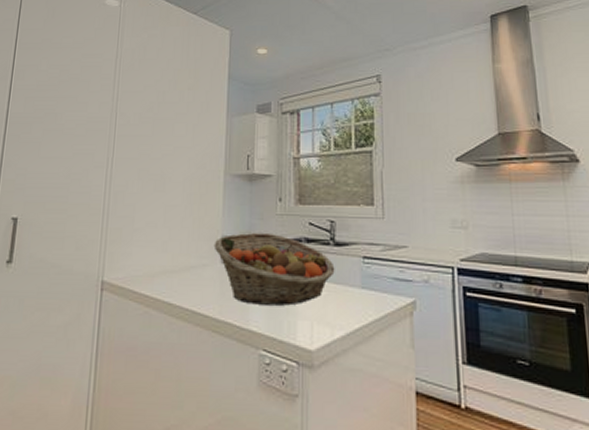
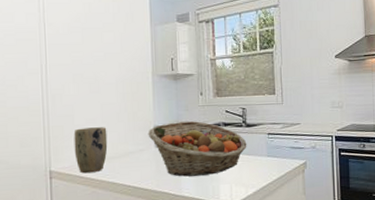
plant pot: none [130,232,168,288] -> present [73,127,108,173]

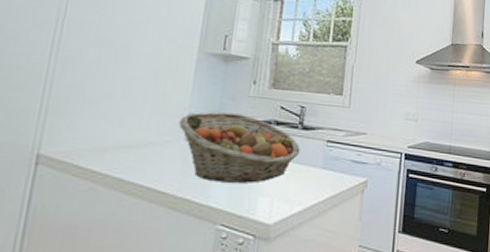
plant pot: present [73,127,108,173] -> none [76,104,127,163]

